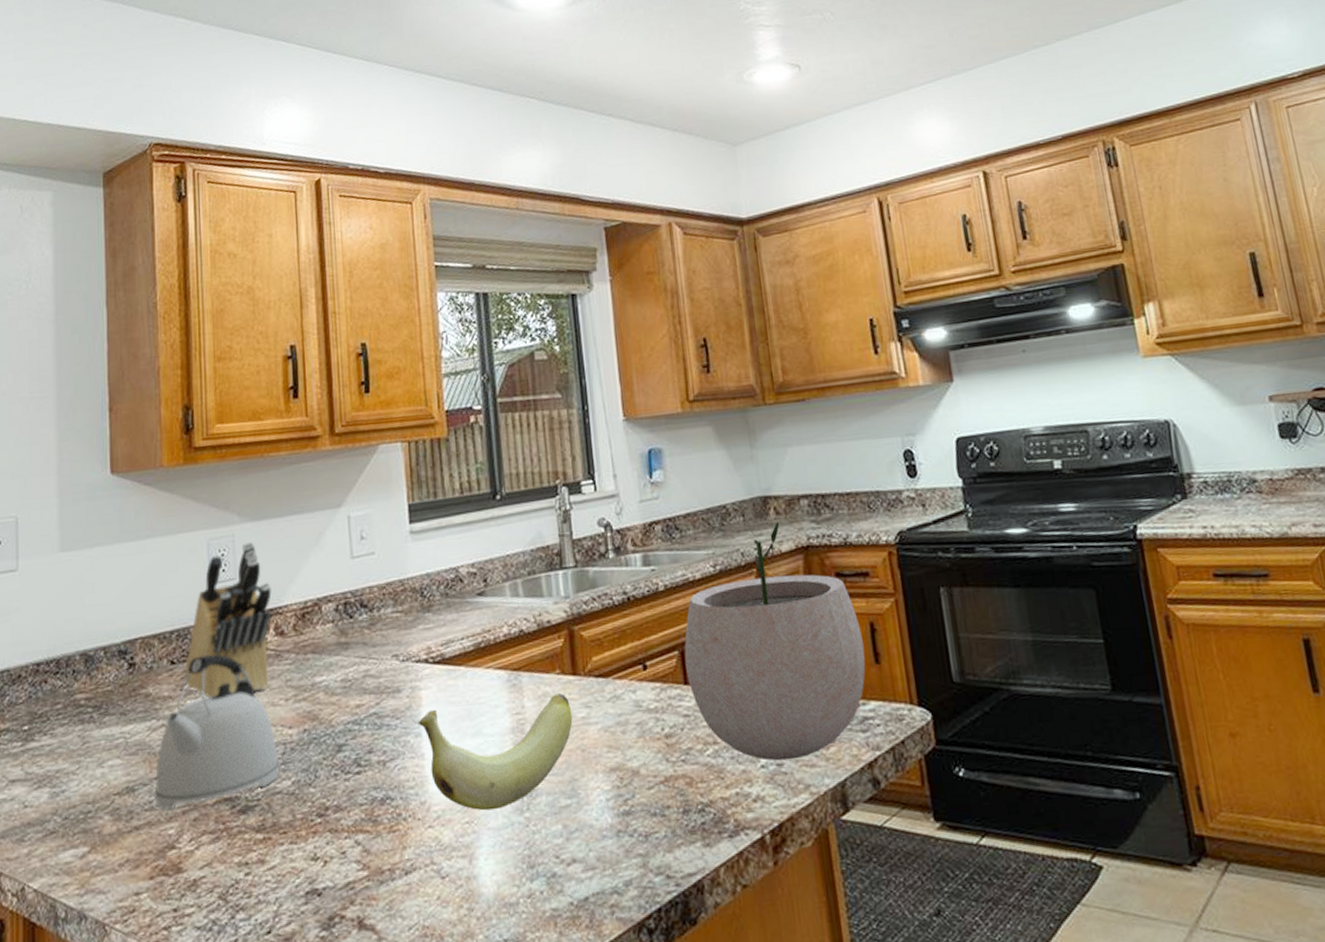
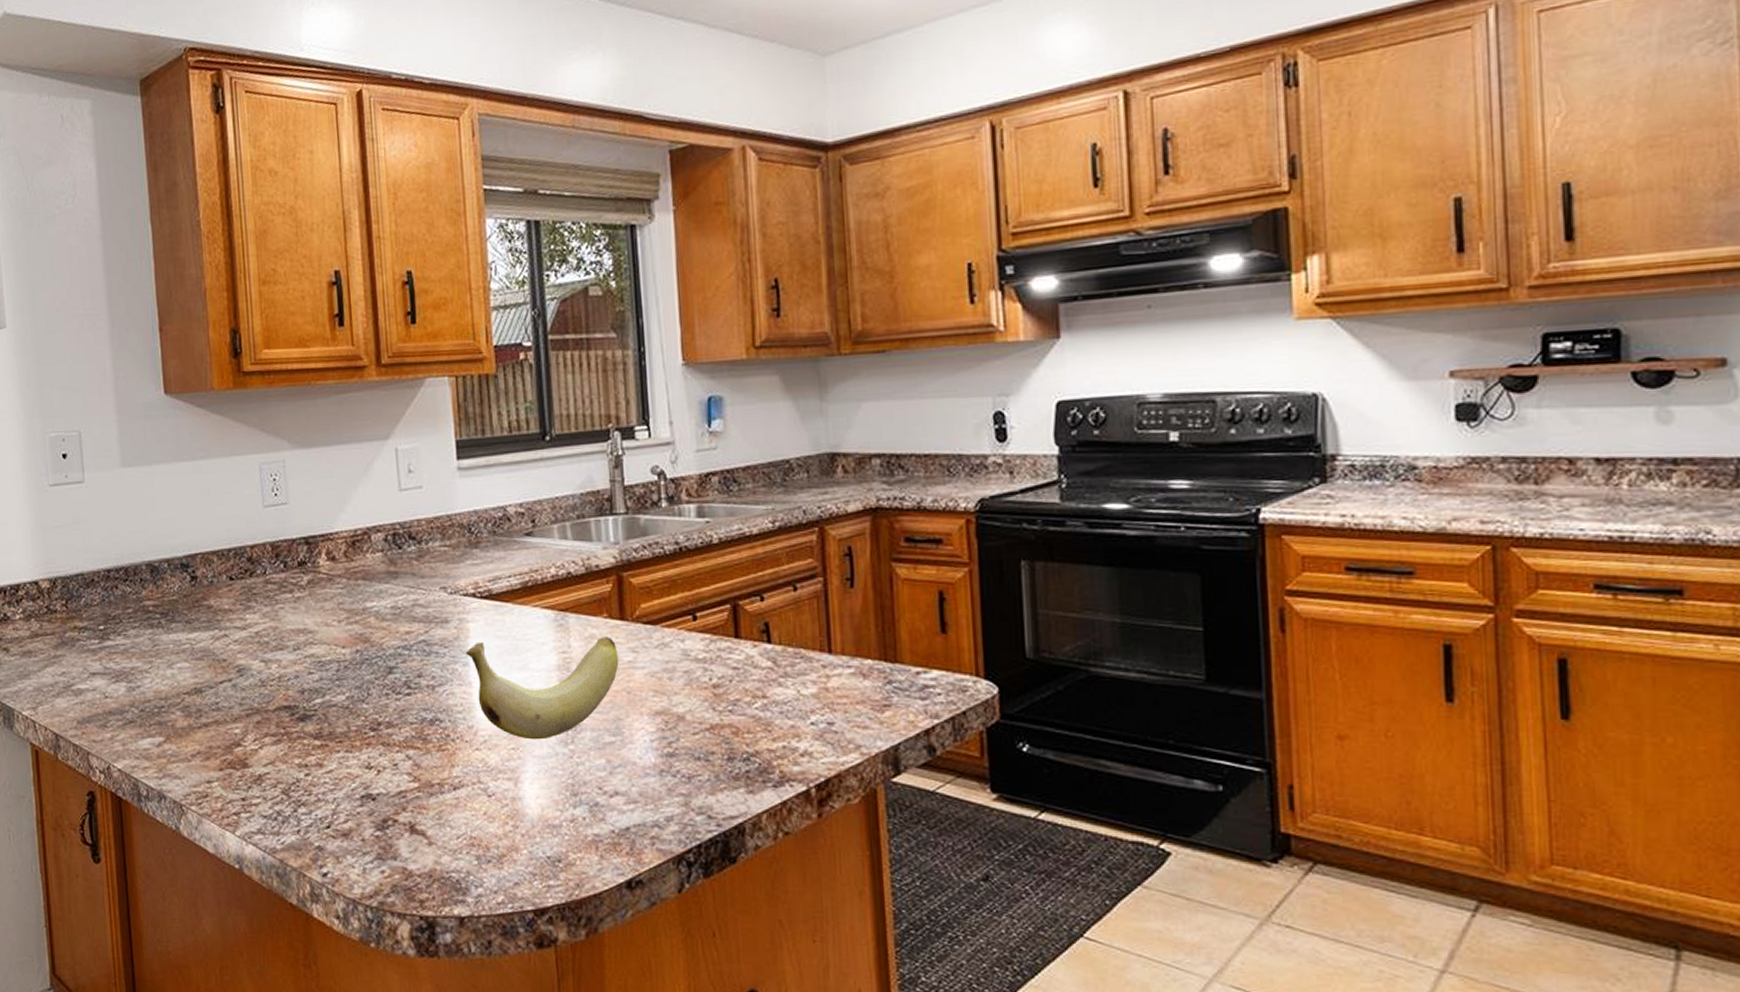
kettle: present [154,654,280,809] -> none [220,574,335,711]
knife block: present [185,542,273,698] -> none [243,469,324,614]
plant pot: present [684,521,866,761] -> none [737,478,931,720]

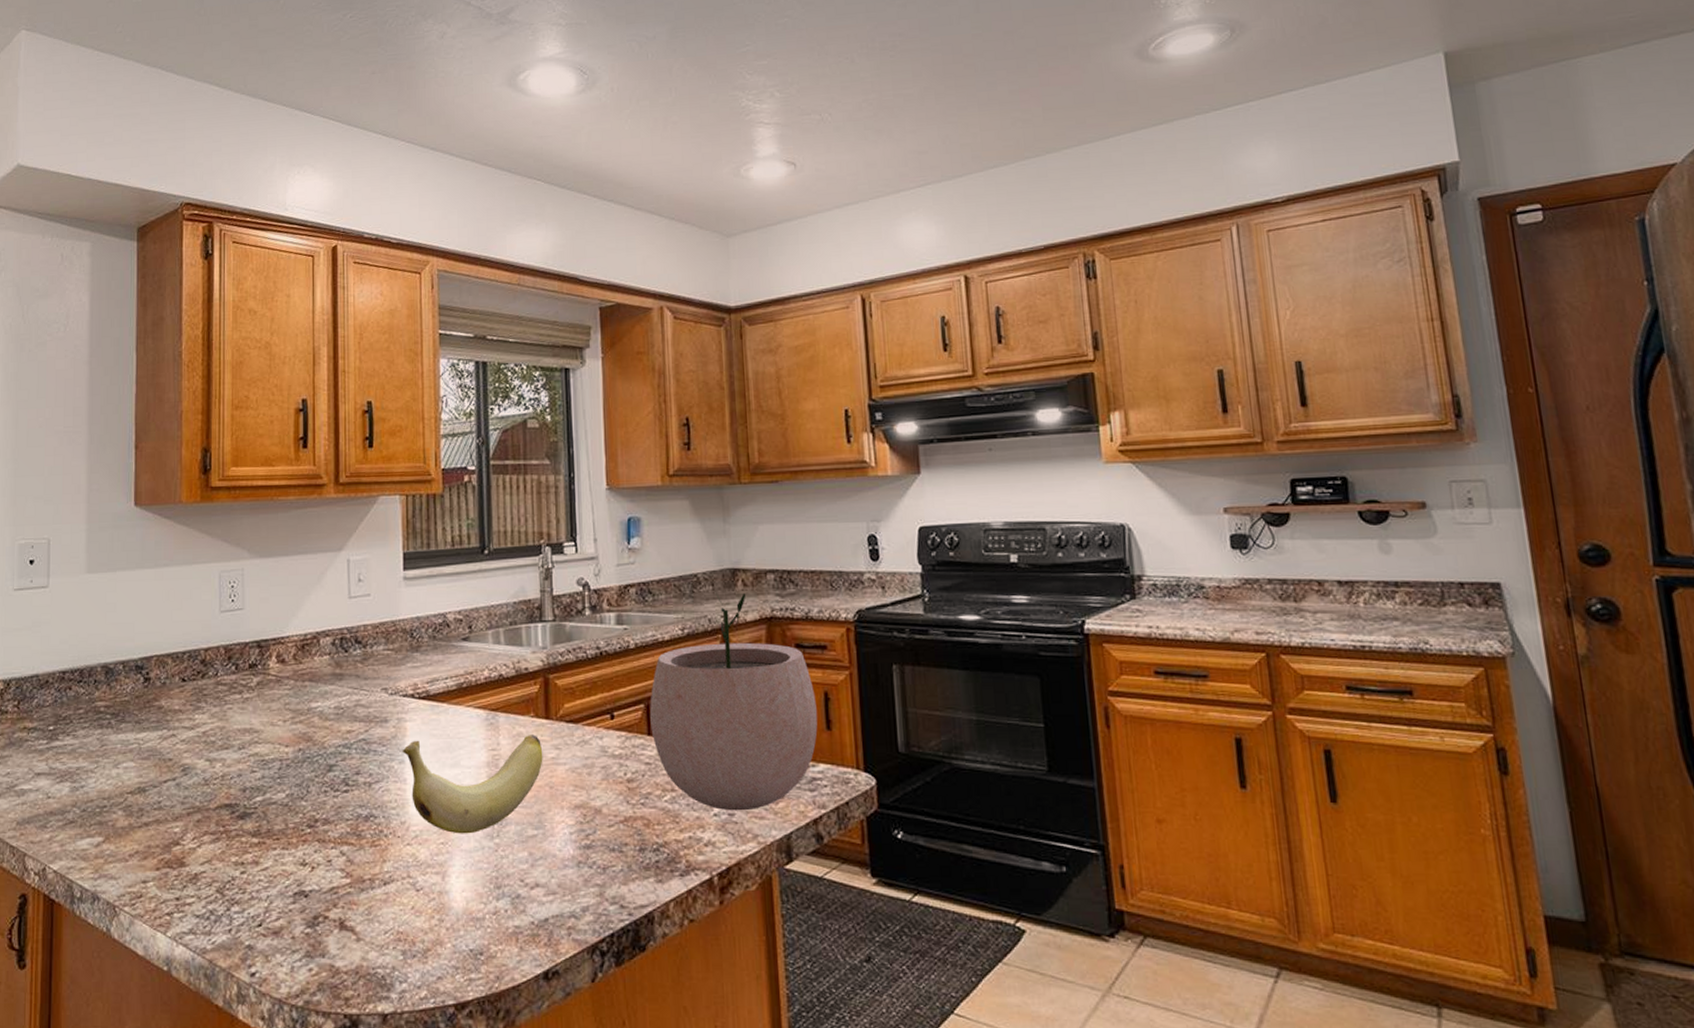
plant pot: none [737,478,931,720] -> present [650,591,818,811]

